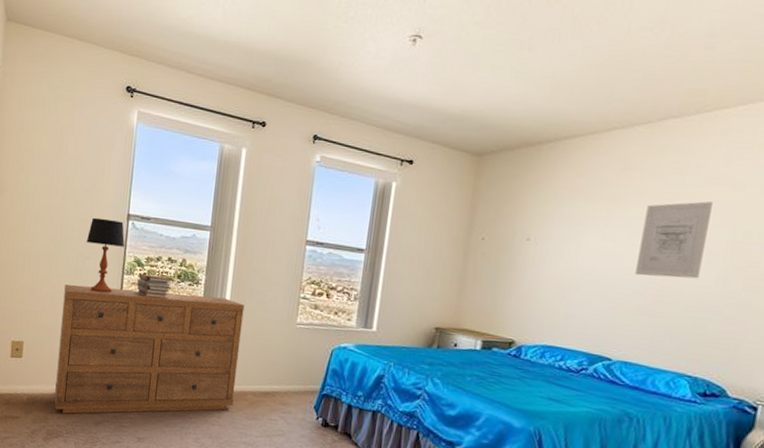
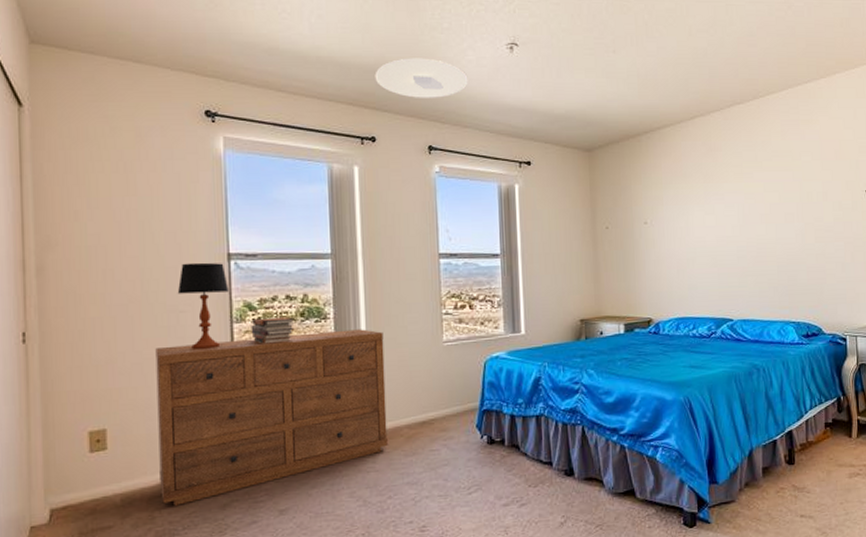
ceiling light: none [274,46,364,89] -> present [374,58,468,98]
wall art: present [635,201,713,279] -> none [733,172,783,242]

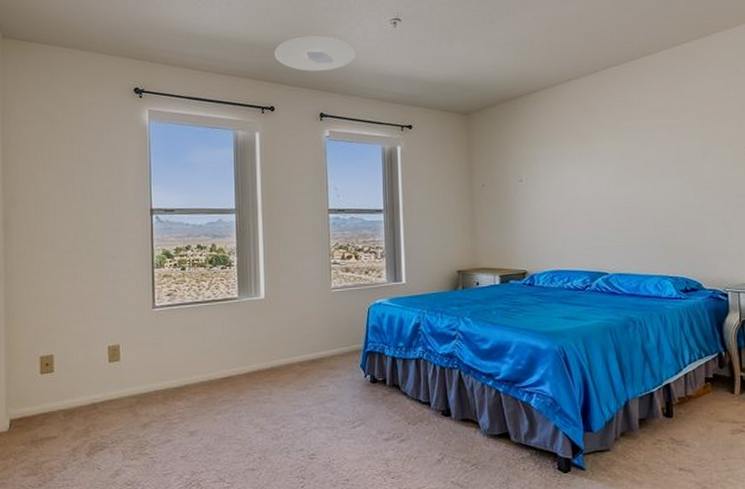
dresser: present [155,329,388,506] -> none [92,275,282,423]
table lamp: present [177,262,230,349] -> none [110,216,152,290]
book stack: present [251,317,295,344] -> none [168,264,204,287]

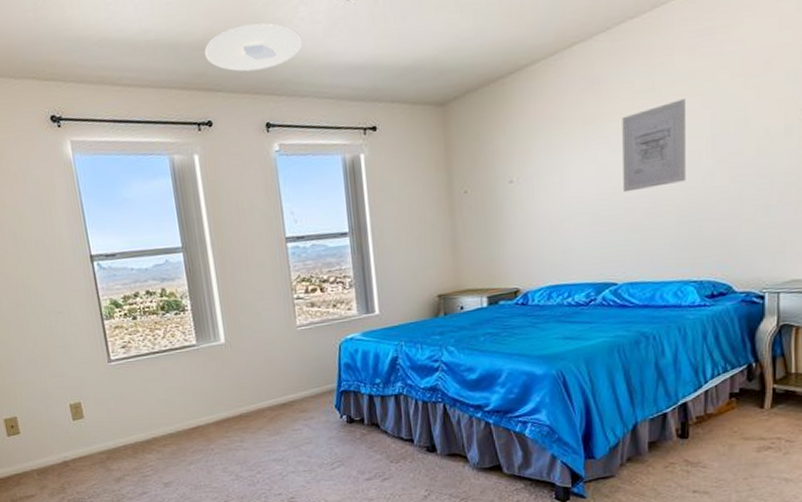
wall art: none [609,130,660,198] -> present [622,99,686,193]

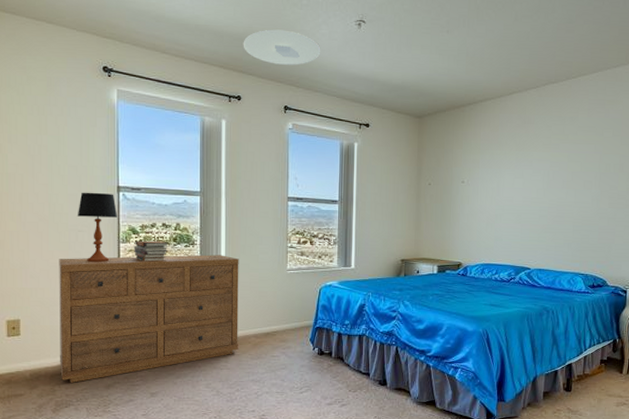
dresser: none [43,318,253,479] -> present [59,254,239,383]
table lamp: none [52,265,97,346] -> present [77,192,118,262]
book stack: none [119,311,158,338] -> present [134,240,169,262]
wall art: present [622,99,686,193] -> none [539,144,584,203]

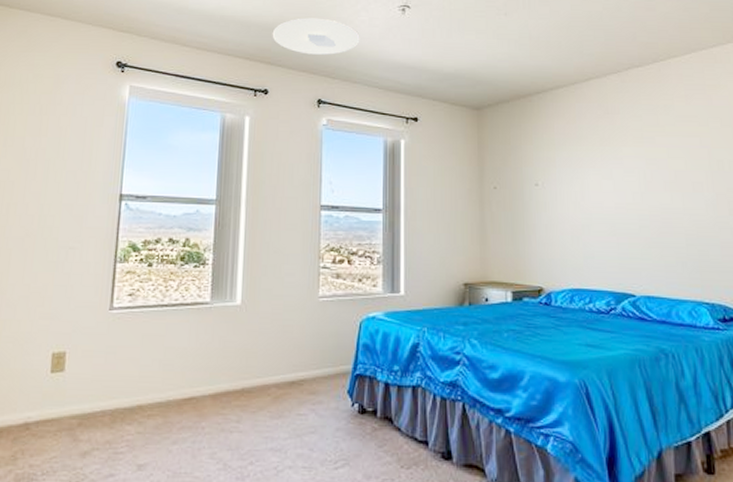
dresser: present [59,254,239,383] -> none [26,277,259,448]
table lamp: present [77,192,118,262] -> none [69,201,118,287]
book stack: present [134,240,169,262] -> none [132,259,175,286]

